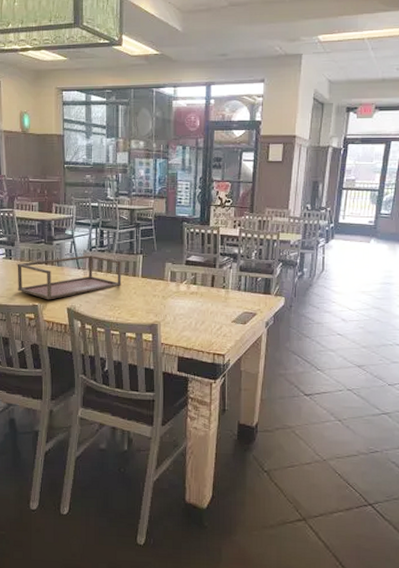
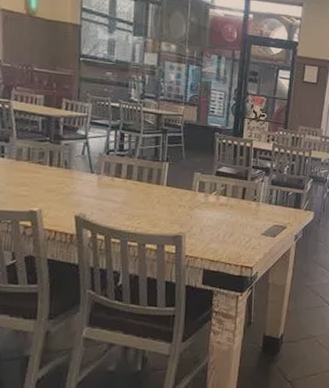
tray: present [17,255,122,300] -> none [11,159,145,207]

